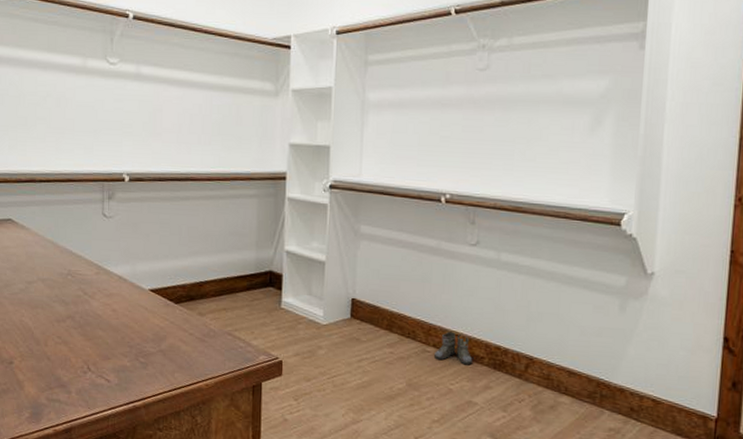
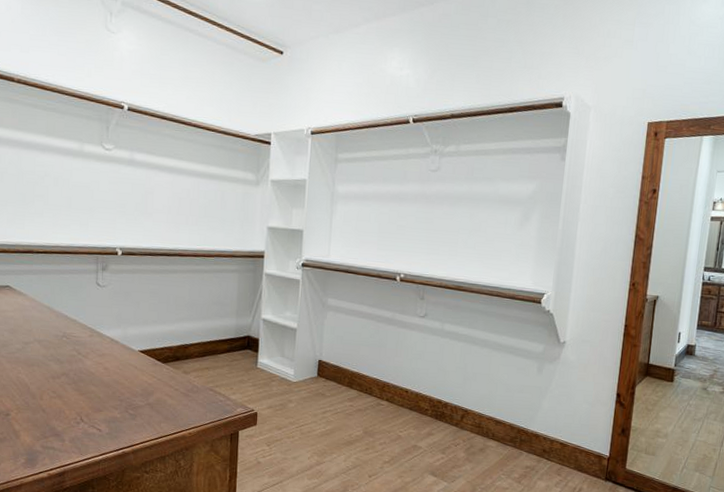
boots: present [434,331,474,365] -> none [387,388,420,416]

